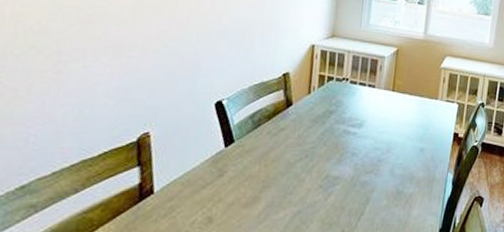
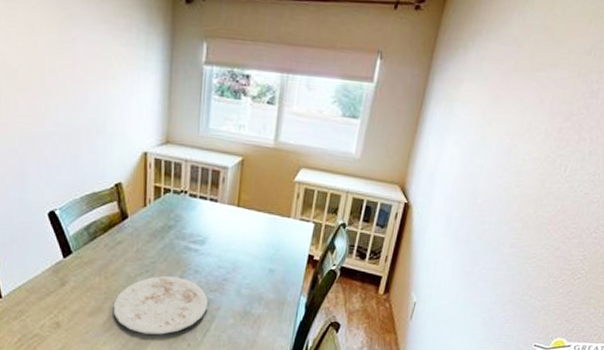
plate: none [269,161,364,223] -> present [113,276,208,335]

